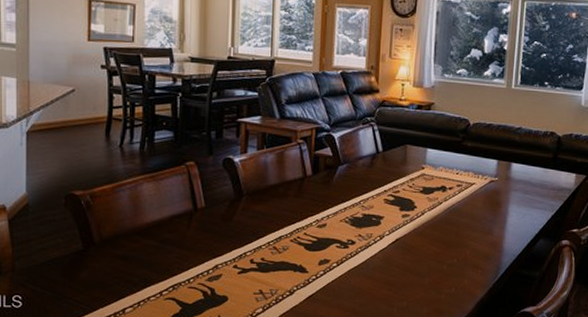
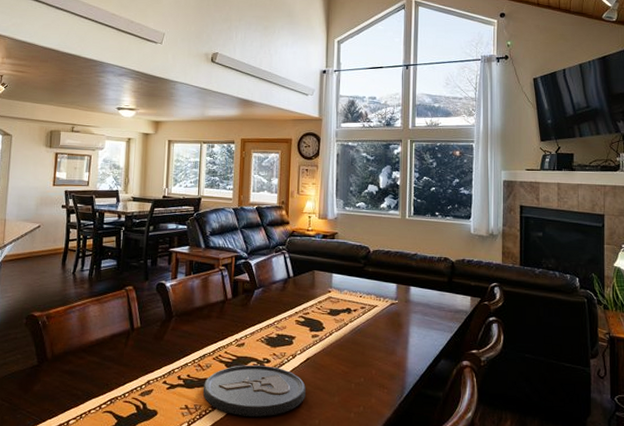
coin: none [279,247,394,300] -> present [202,365,306,417]

